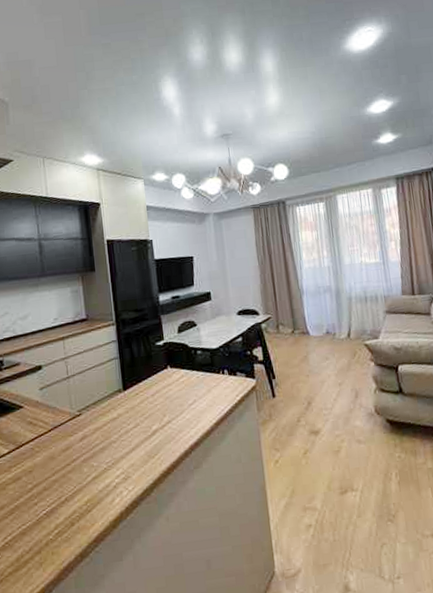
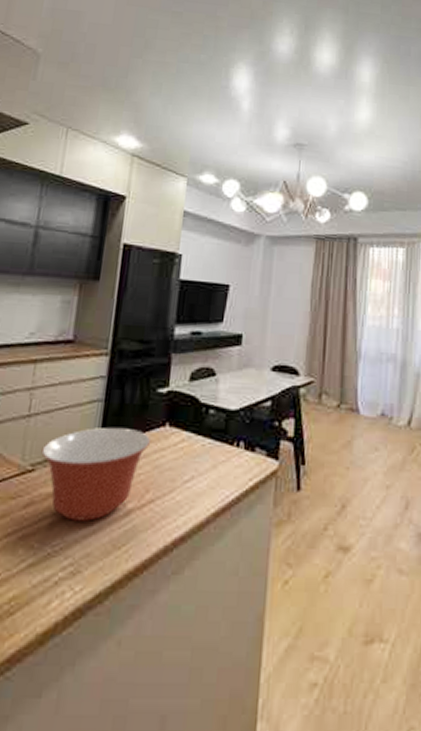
mixing bowl: none [83,374,160,444] -> present [41,427,151,521]

